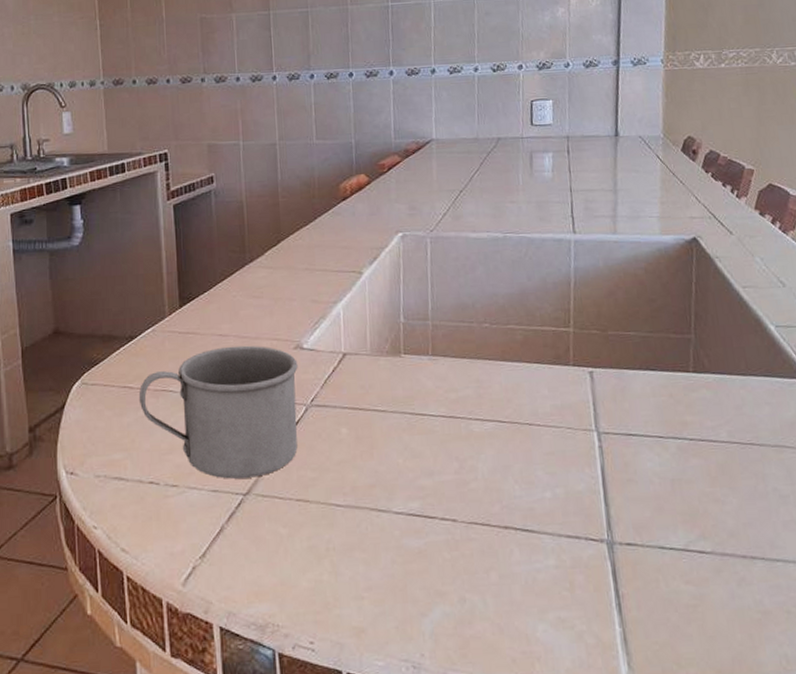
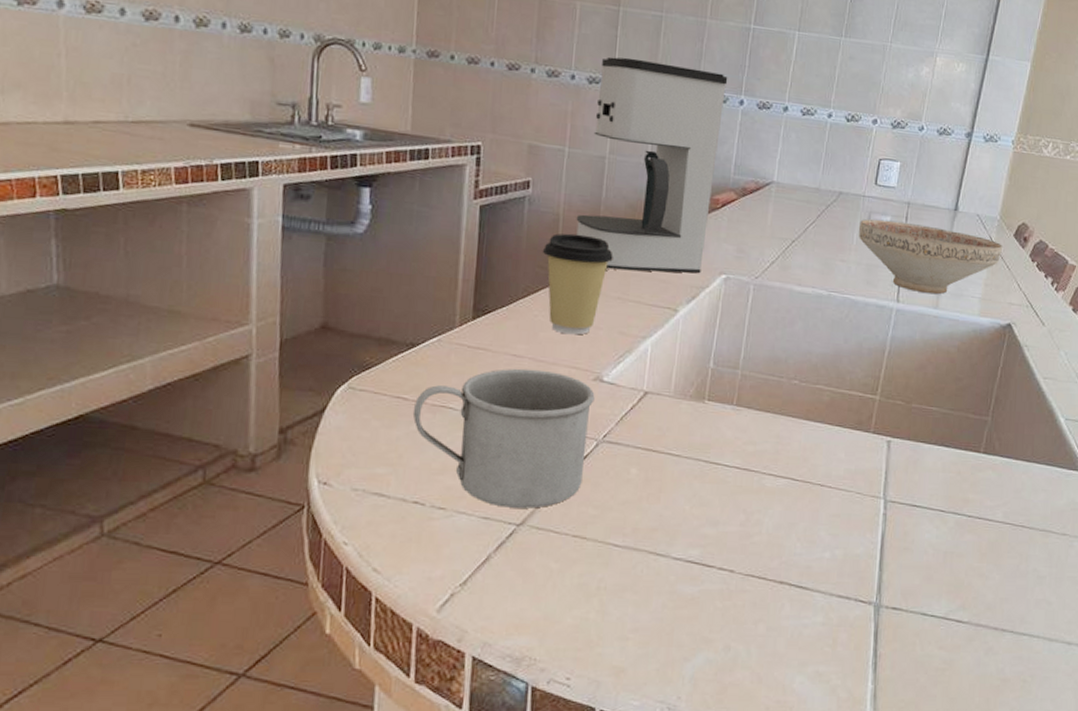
coffee cup: none [232,216,296,310] -> present [542,233,613,335]
coffee maker: none [258,51,378,244] -> present [576,57,728,274]
decorative bowl: none [522,155,673,221] -> present [859,218,1003,295]

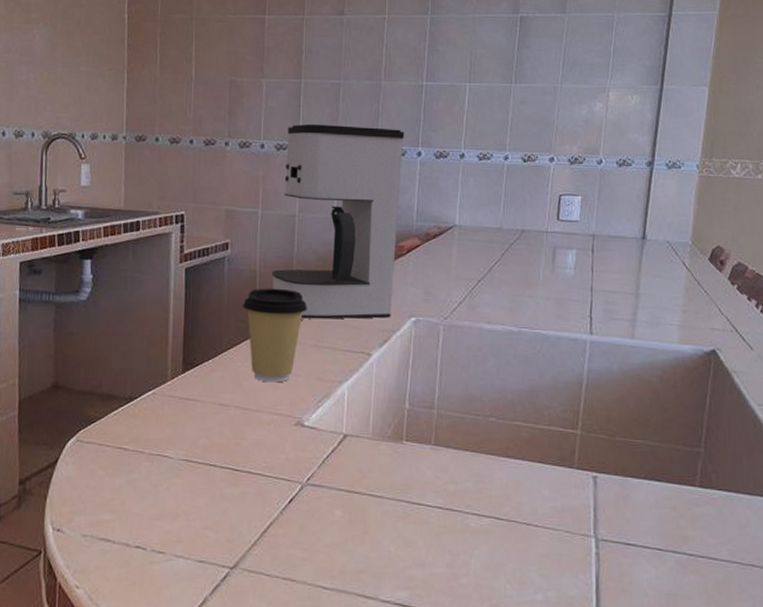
mug: present [412,368,595,509] -> none [132,416,297,552]
decorative bowl: present [859,218,1003,295] -> none [545,253,699,324]

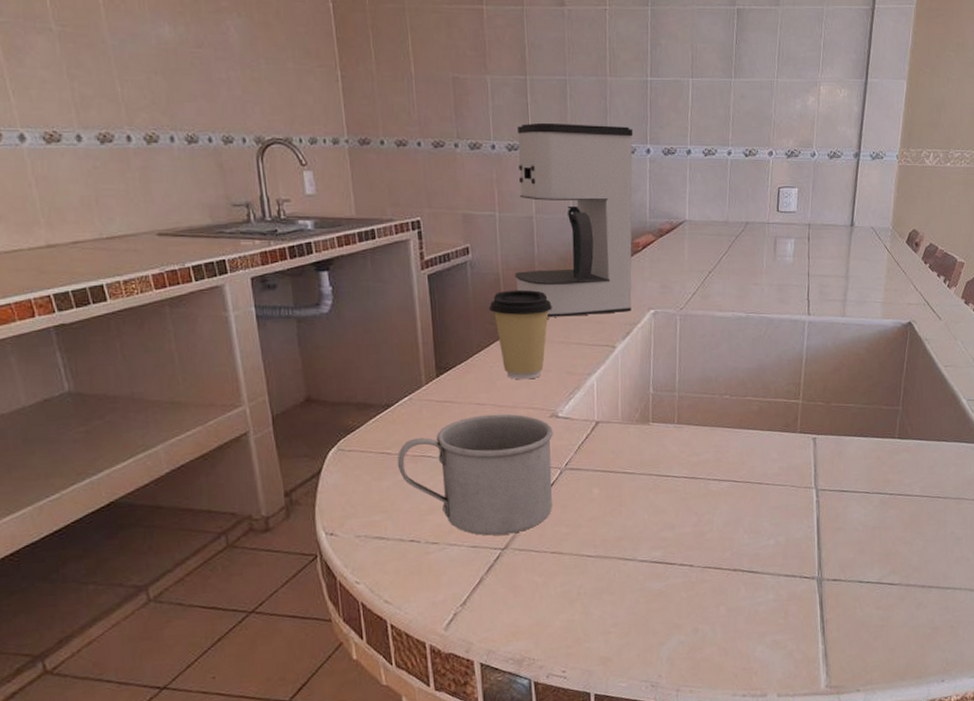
mug: none [132,416,297,552] -> present [397,413,553,536]

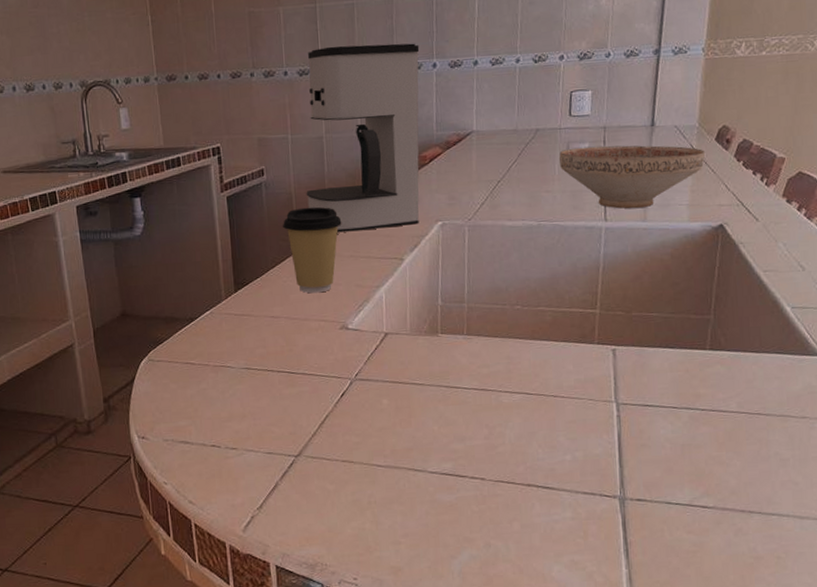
mug: present [397,413,553,536] -> none [200,326,344,443]
decorative bowl: none [767,242,898,304] -> present [559,145,706,209]

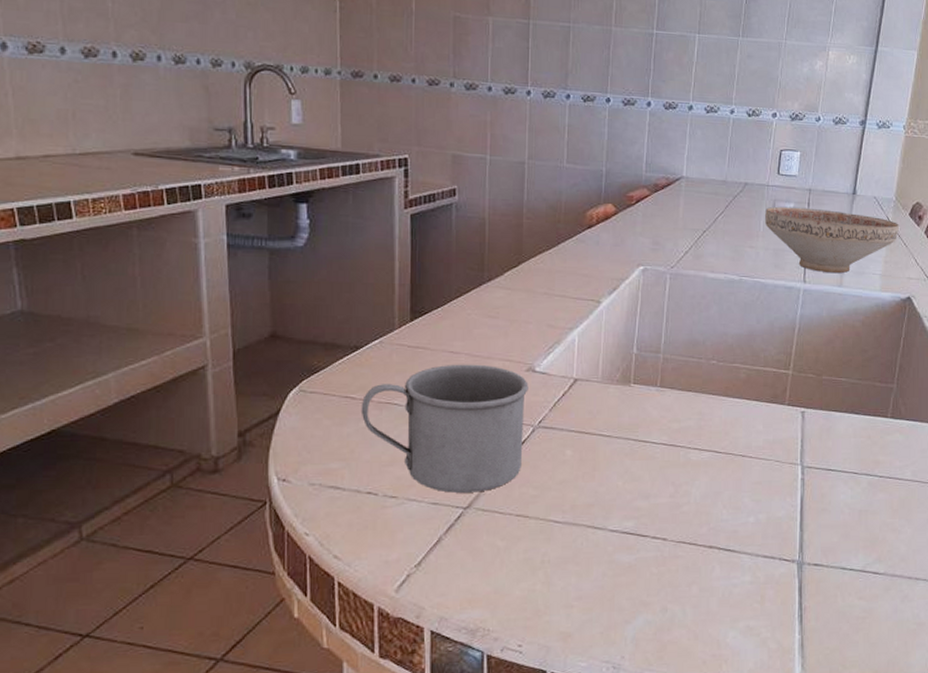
mug: none [200,326,344,443] -> present [360,364,529,493]
coffee cup: present [282,206,342,294] -> none [471,235,538,330]
coffee maker: present [306,43,420,233] -> none [501,67,635,268]

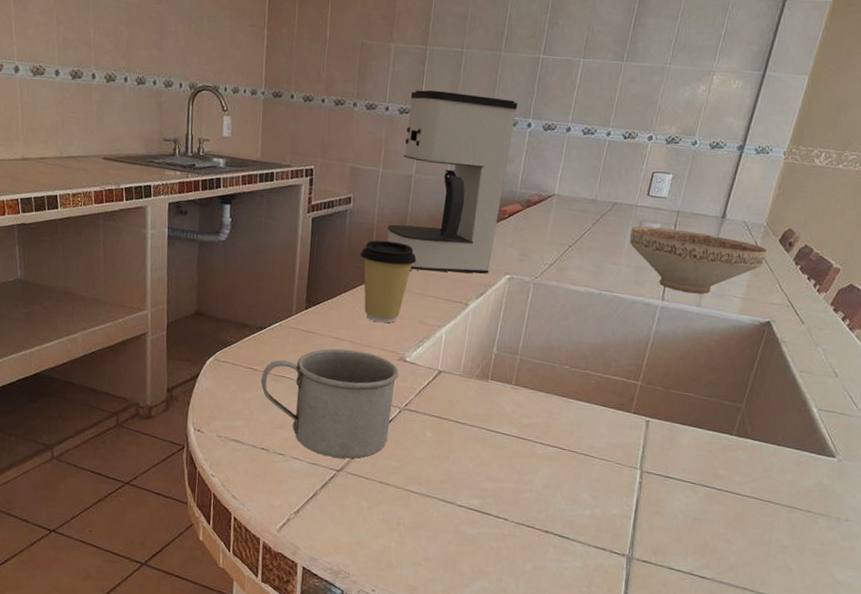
coffee cup: none [471,235,538,330] -> present [359,240,417,323]
coffee maker: none [501,67,635,268] -> present [387,90,518,274]

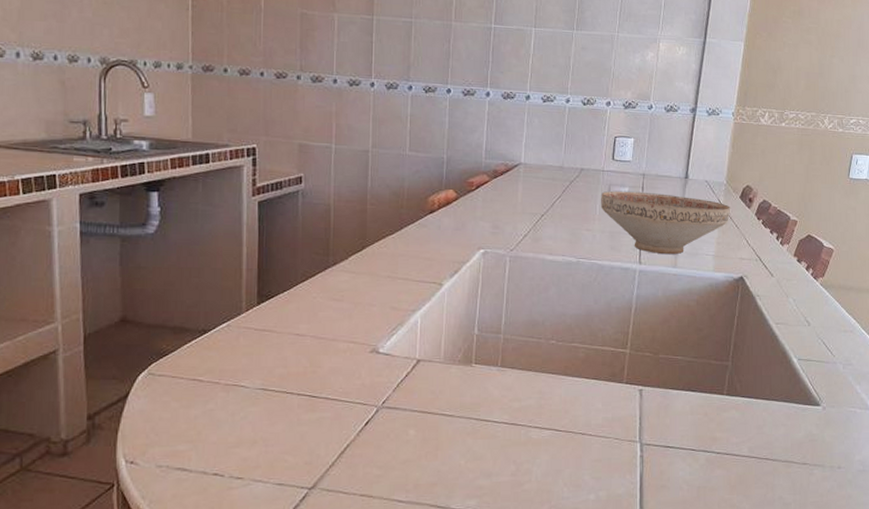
mug: present [260,349,399,459] -> none [208,346,372,473]
coffee cup: present [359,240,417,323] -> none [316,221,381,313]
coffee maker: present [387,90,518,274] -> none [346,60,474,252]

